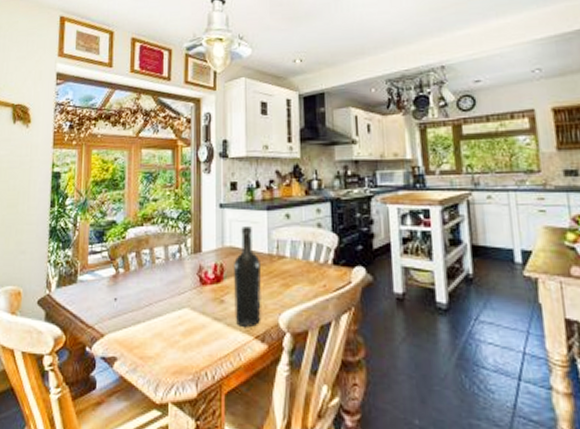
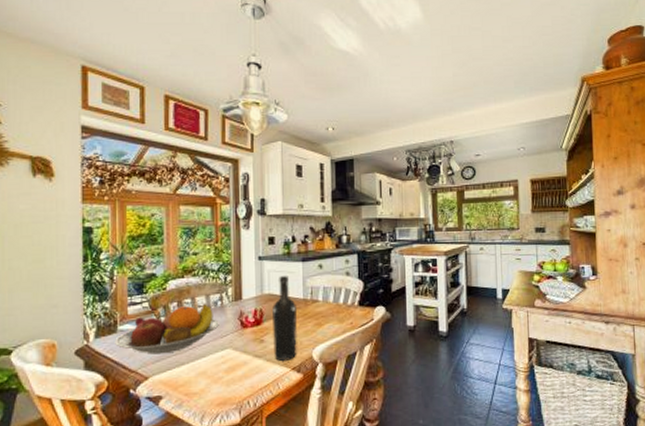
fruit bowl: none [74,254,177,309] -> present [115,303,219,355]

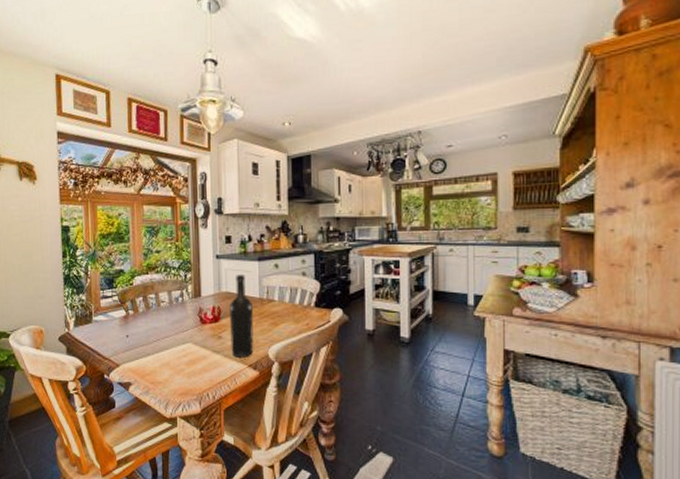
fruit bowl: present [115,303,219,355] -> none [91,298,180,344]

